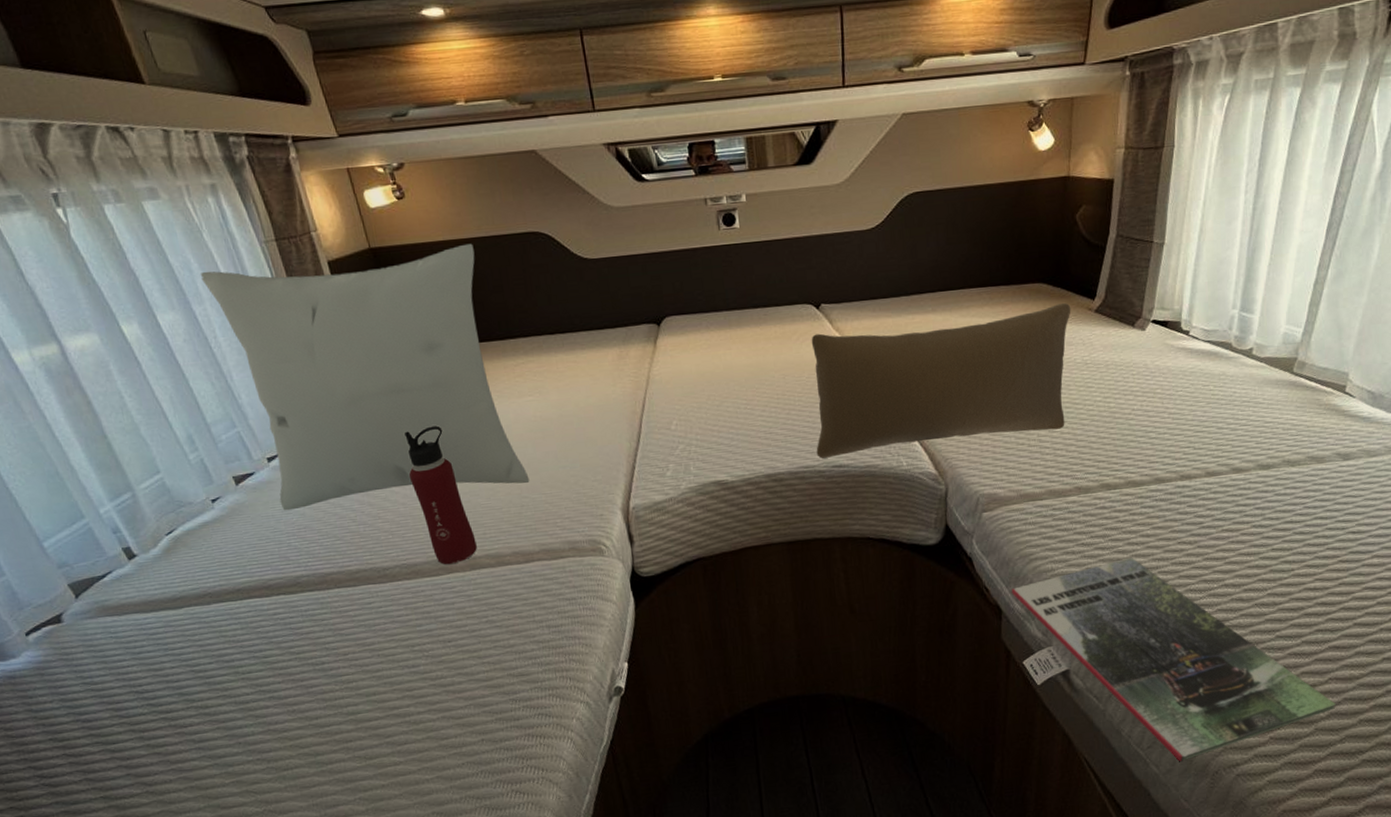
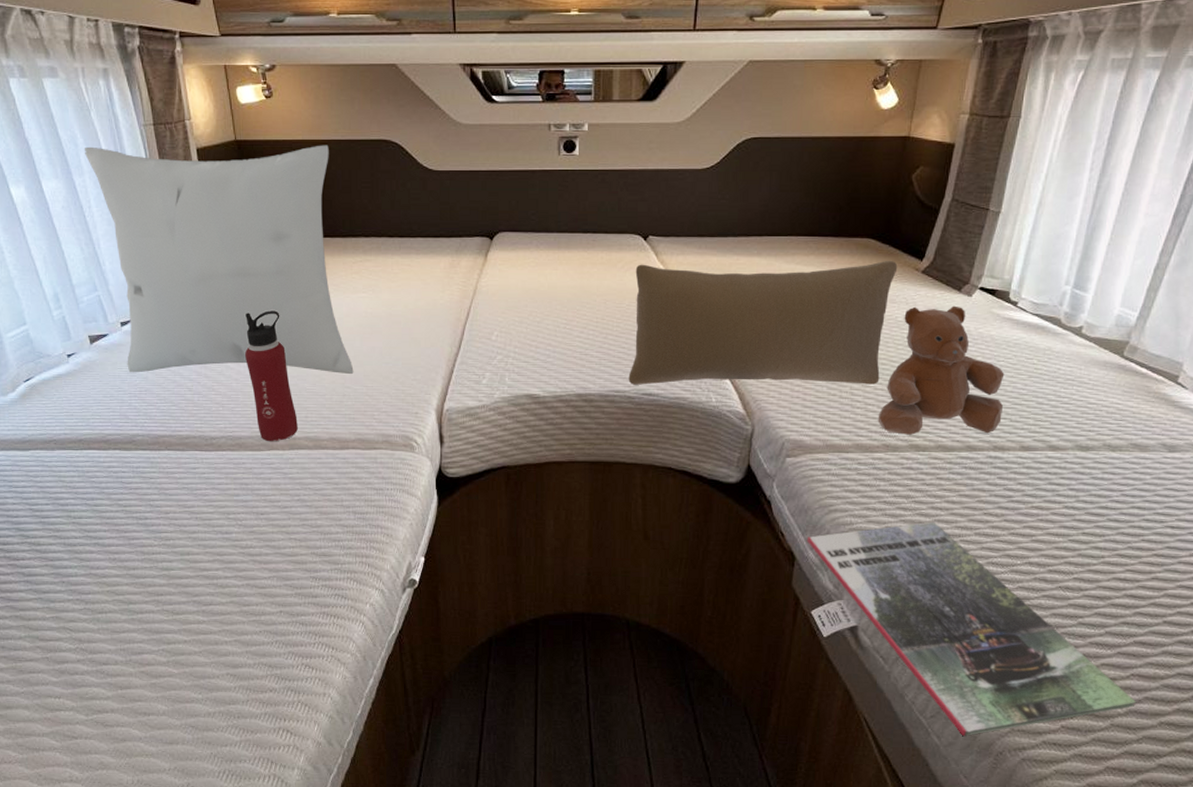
teddy bear: none [1067,341,1186,476] -> present [877,305,1005,436]

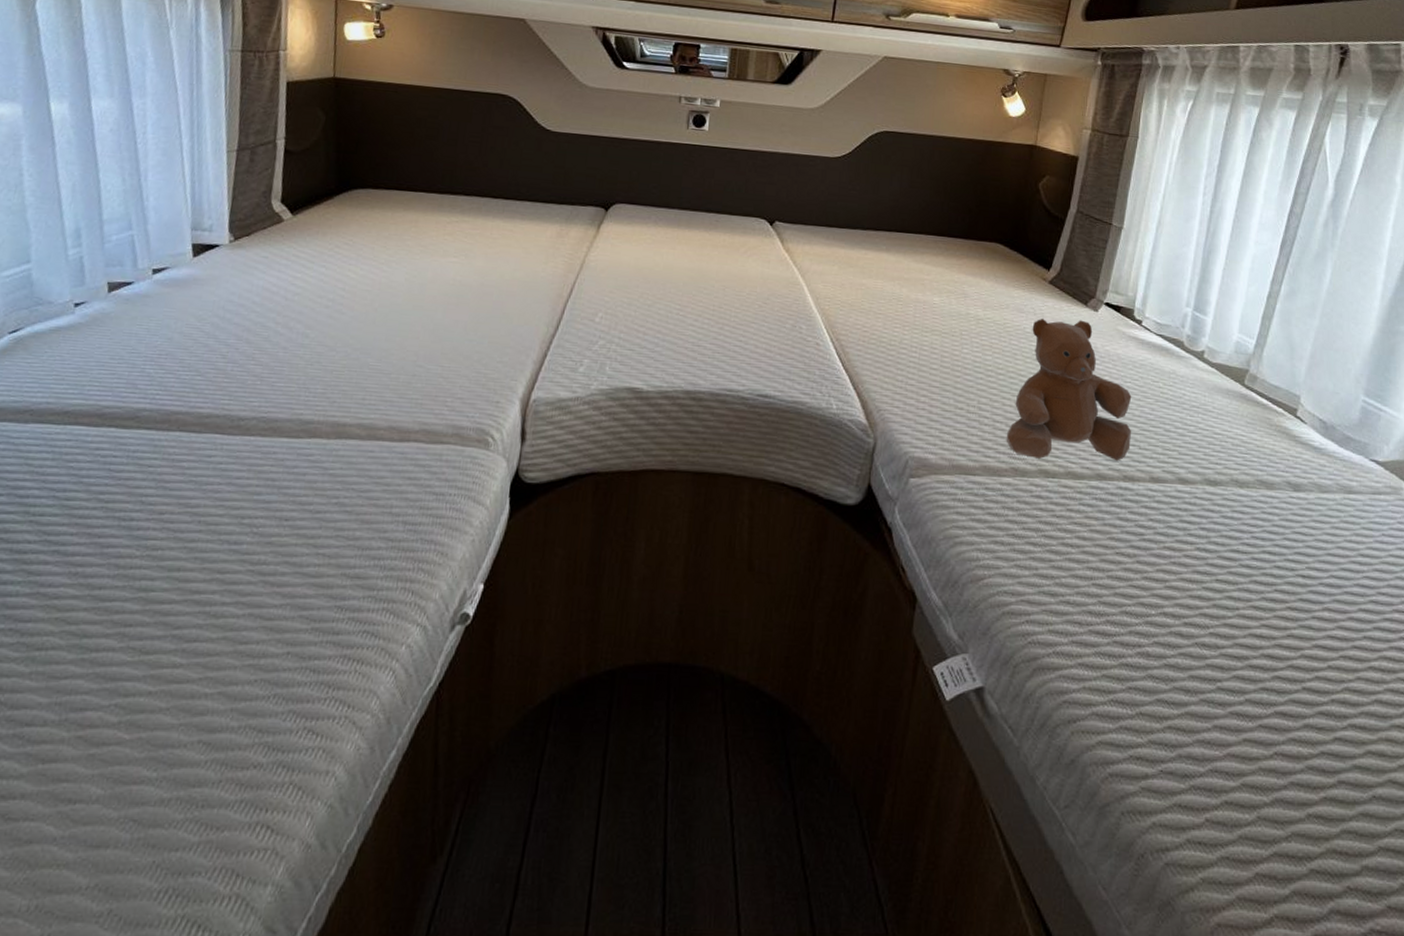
cushion: present [85,145,354,375] -> none [149,66,439,351]
water bottle: present [244,310,298,442] -> none [300,269,352,428]
pillow: present [628,261,898,385] -> none [743,250,1026,400]
magazine: present [807,521,1136,737] -> none [929,560,1281,834]

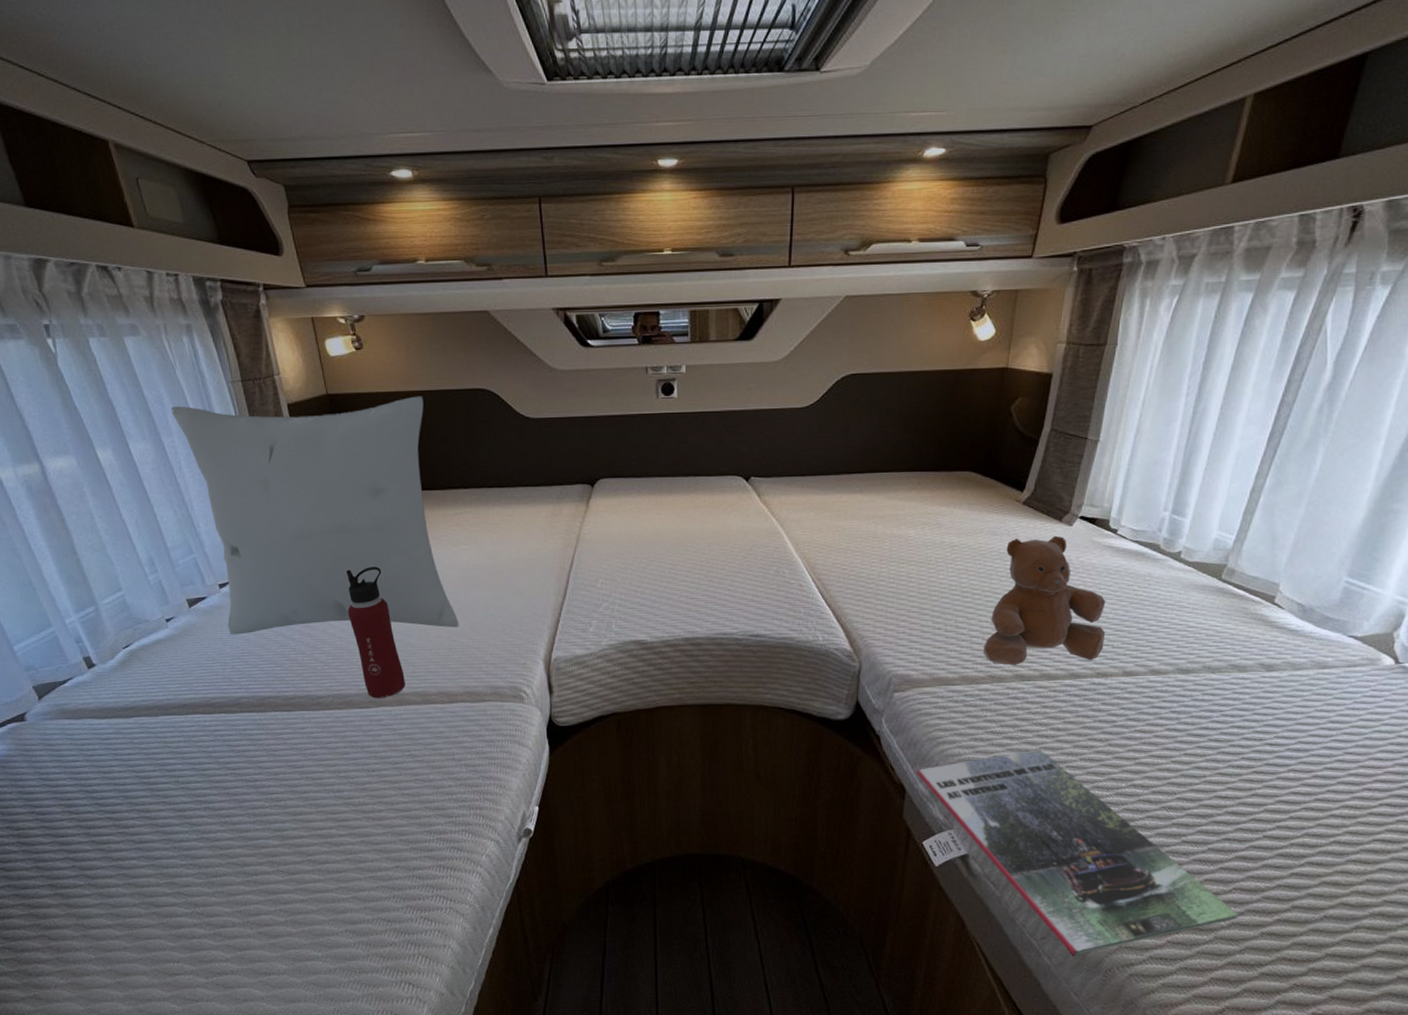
cushion: none [149,66,439,351] -> present [172,396,459,635]
water bottle: none [300,269,352,428] -> present [346,566,405,699]
magazine: none [929,560,1281,834] -> present [916,749,1238,956]

